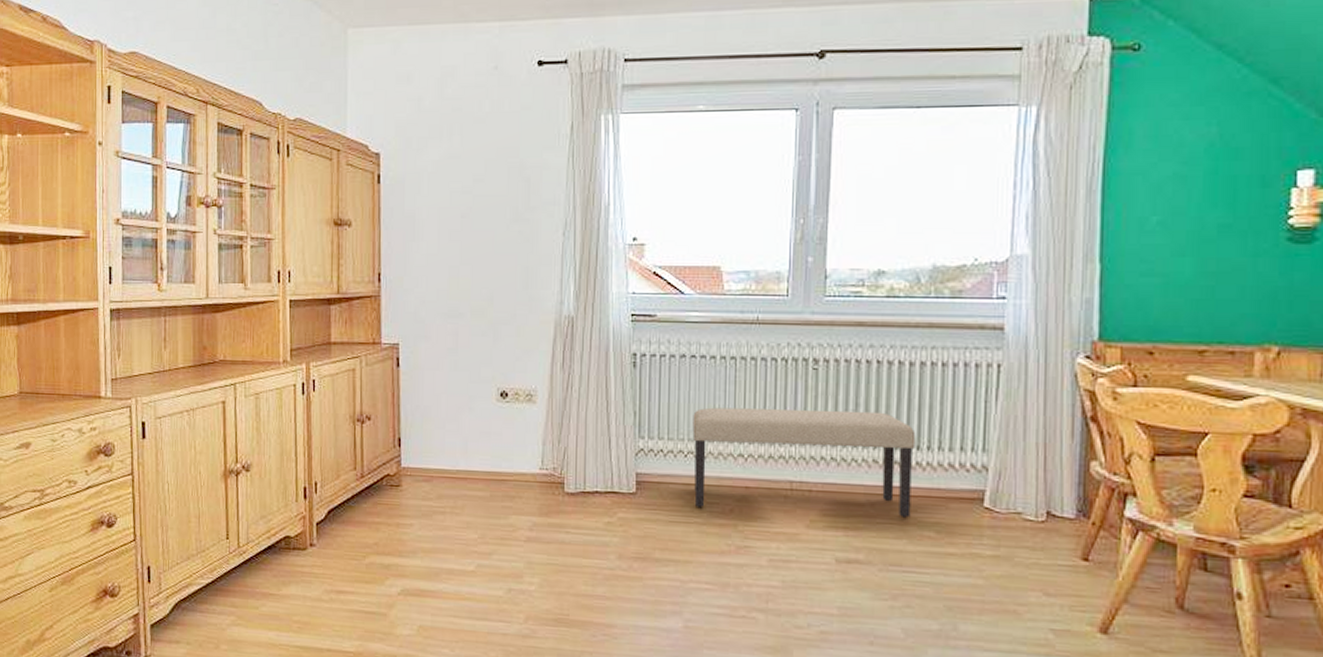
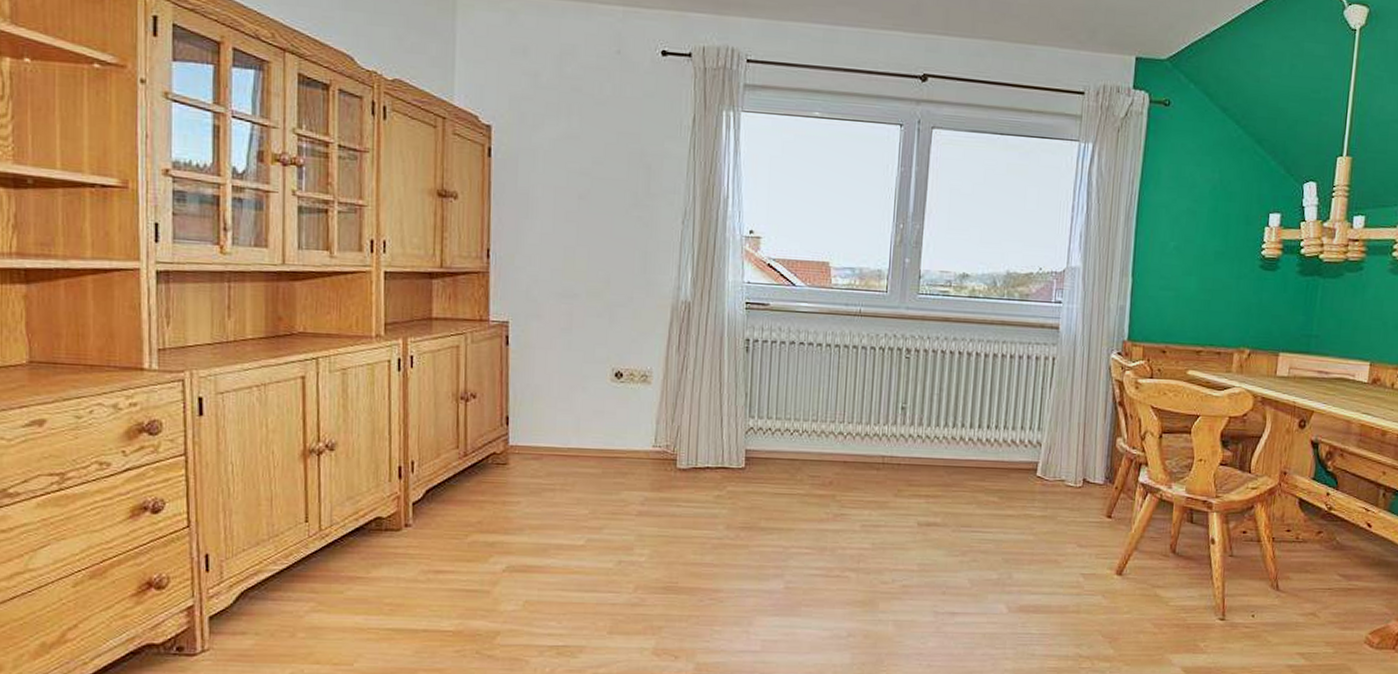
bench: present [692,407,916,519] -> none [798,390,987,487]

